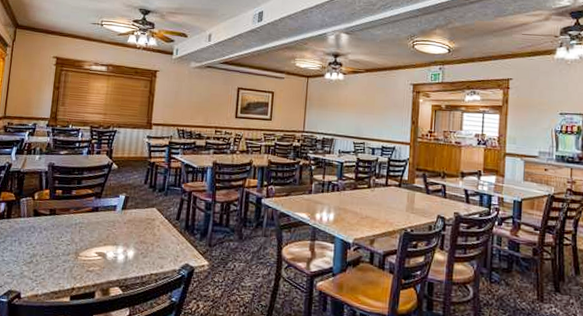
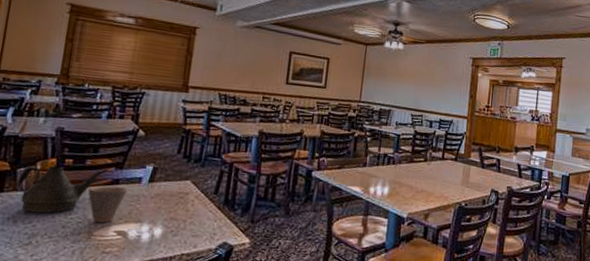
teapot: none [20,195,91,237] -> present [16,165,110,213]
cup: none [74,213,105,245] -> present [88,186,128,223]

